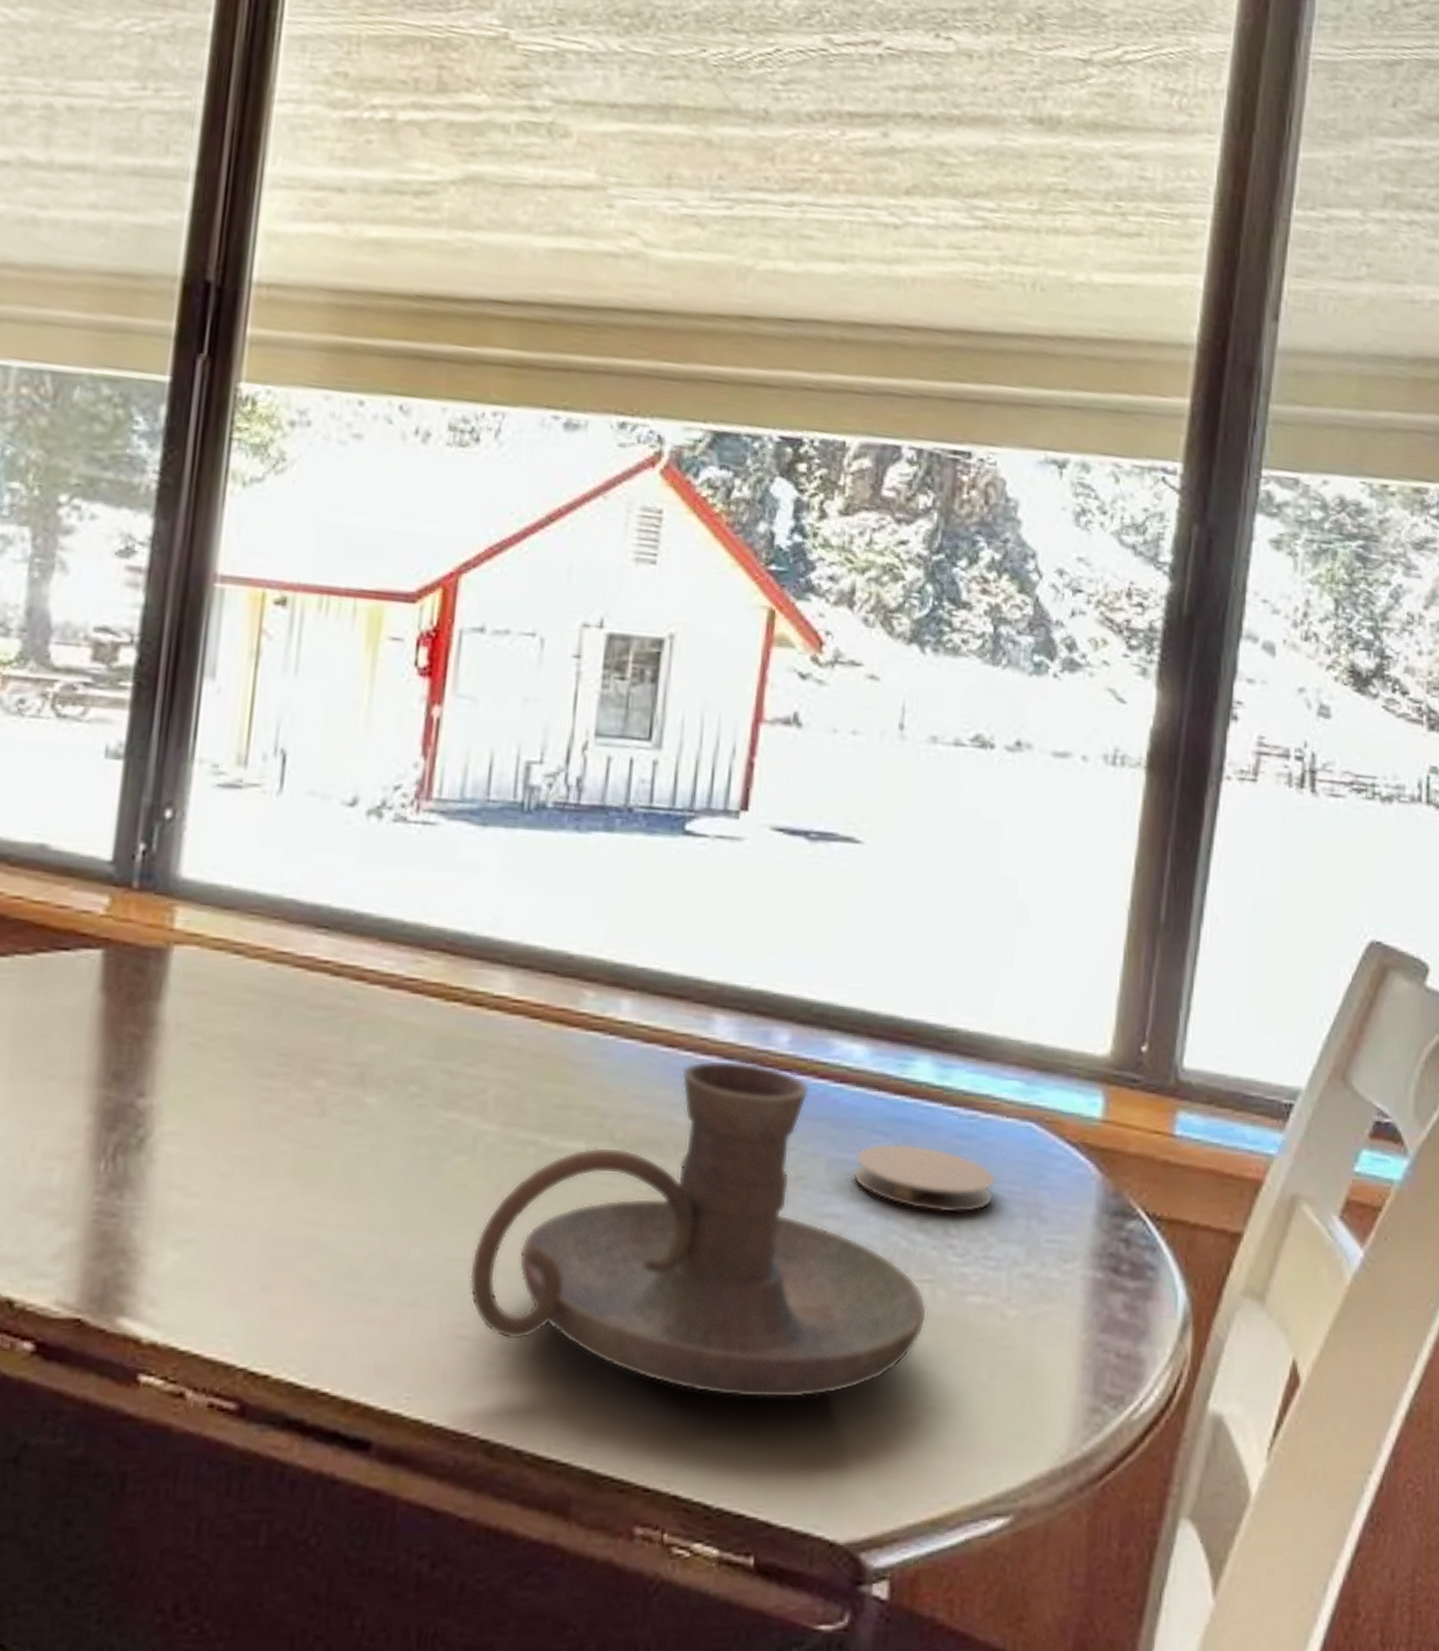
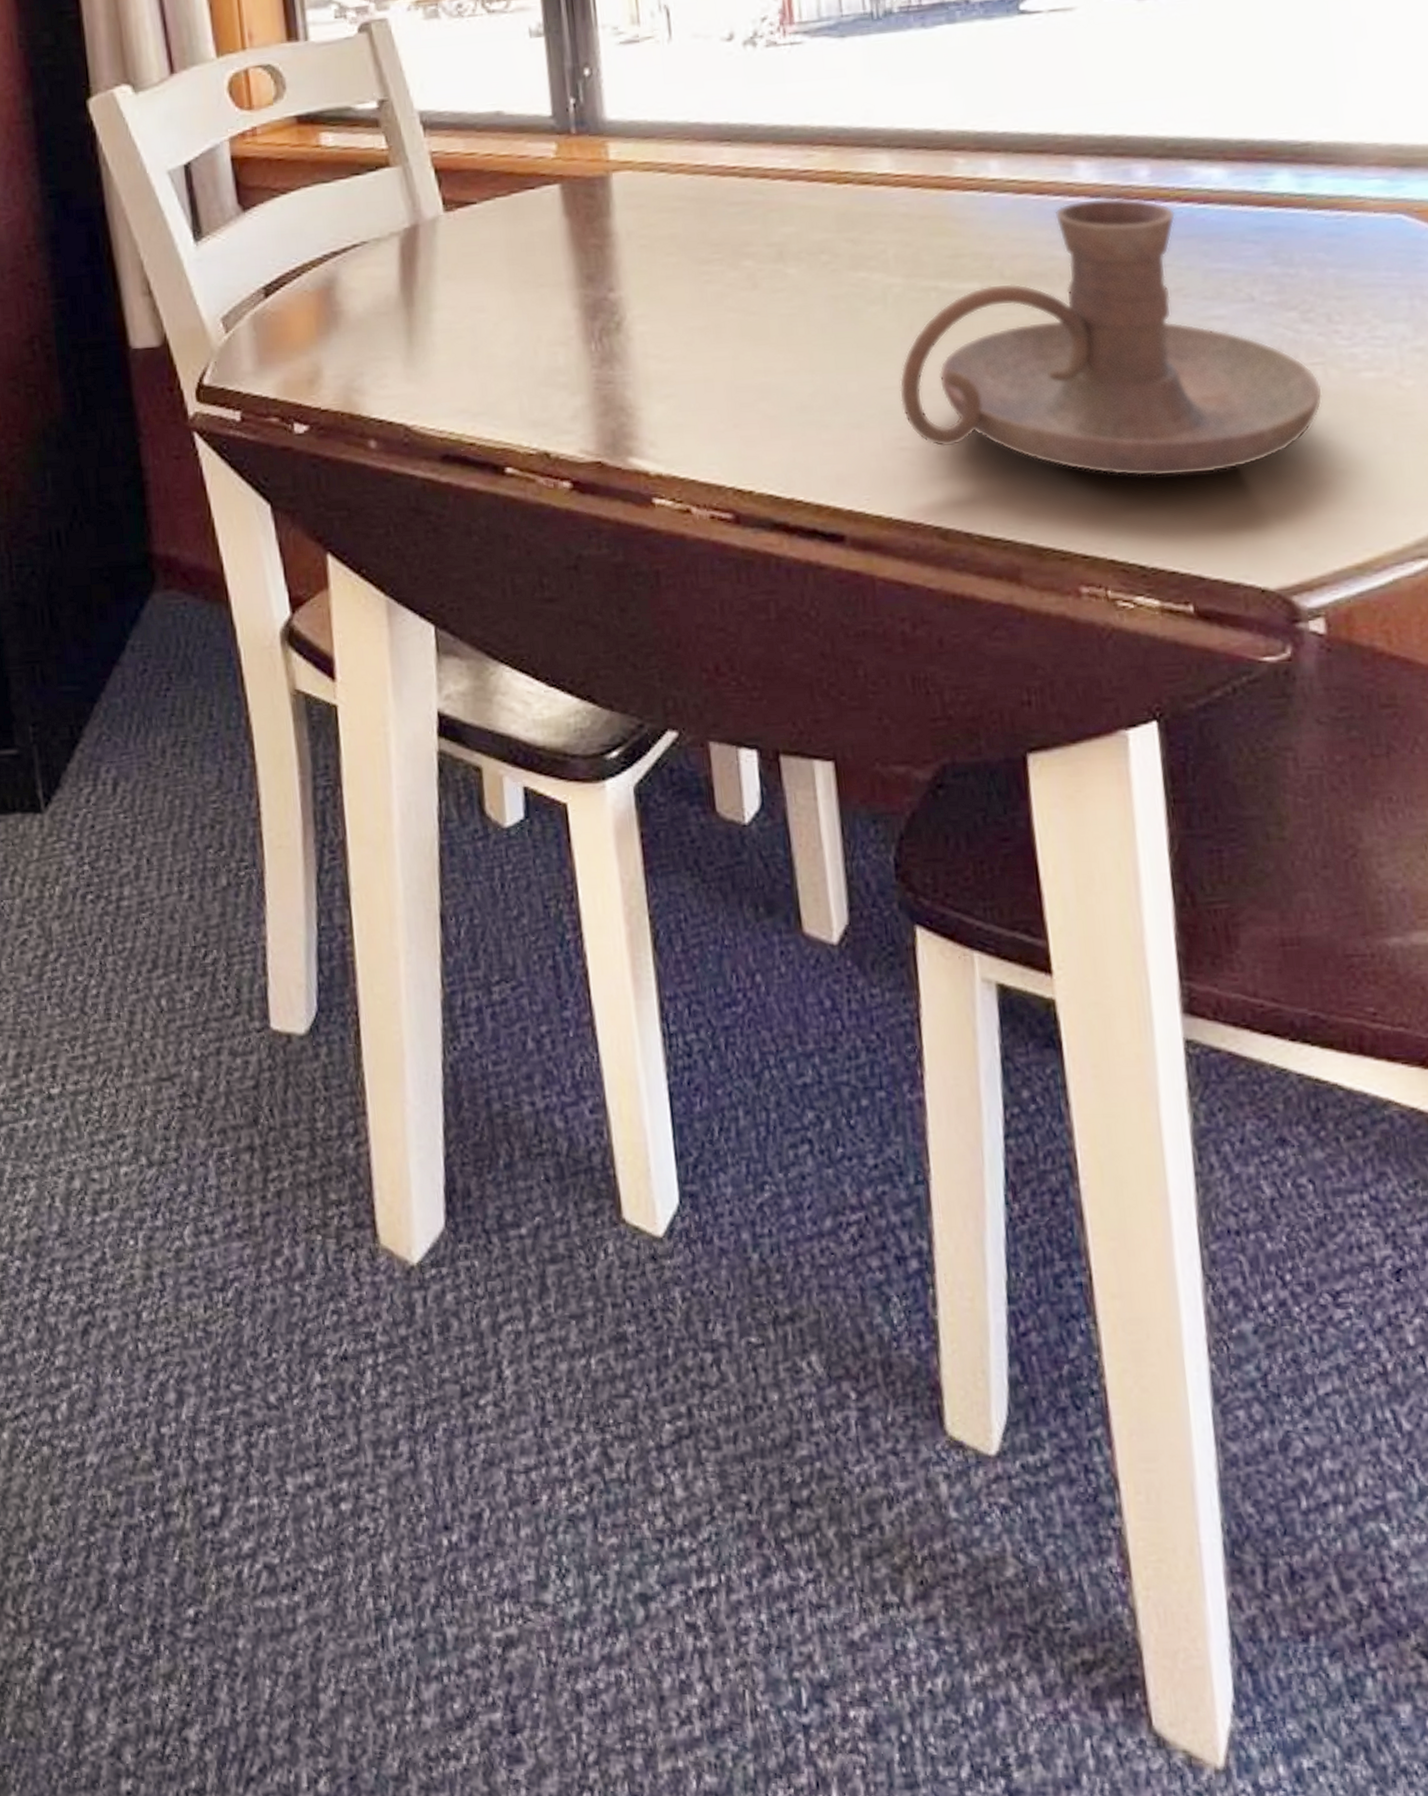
coaster: present [853,1142,996,1213] -> none [1230,247,1373,304]

